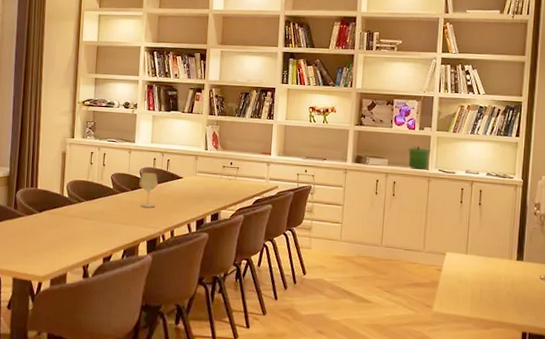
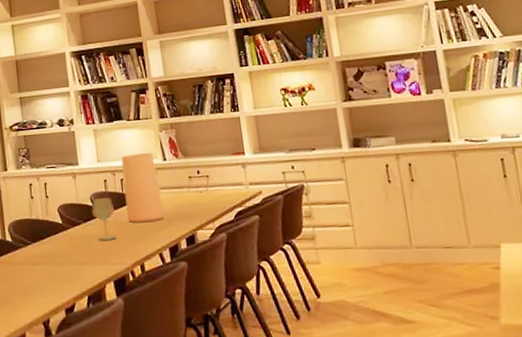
vase: none [167,140,199,198] -> present [120,153,164,223]
planter: present [408,145,432,170] -> none [418,113,450,144]

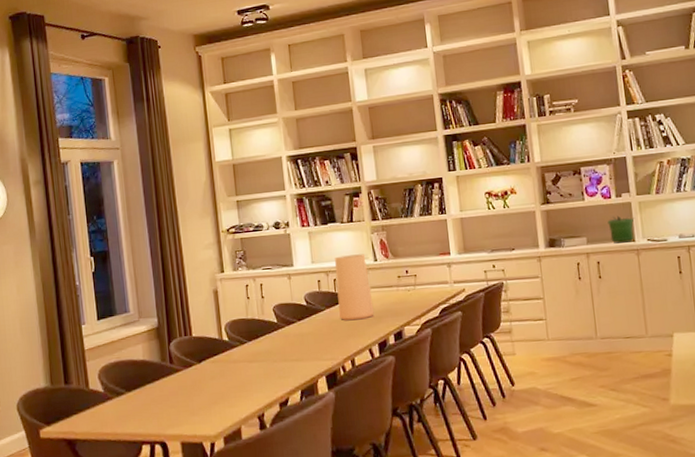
wine glass: present [91,197,116,241] -> none [305,296,328,338]
planter: none [418,113,450,144] -> present [607,215,636,244]

